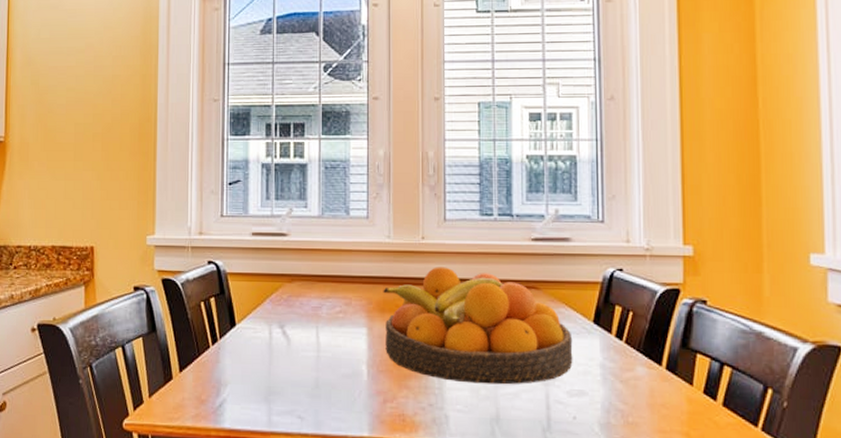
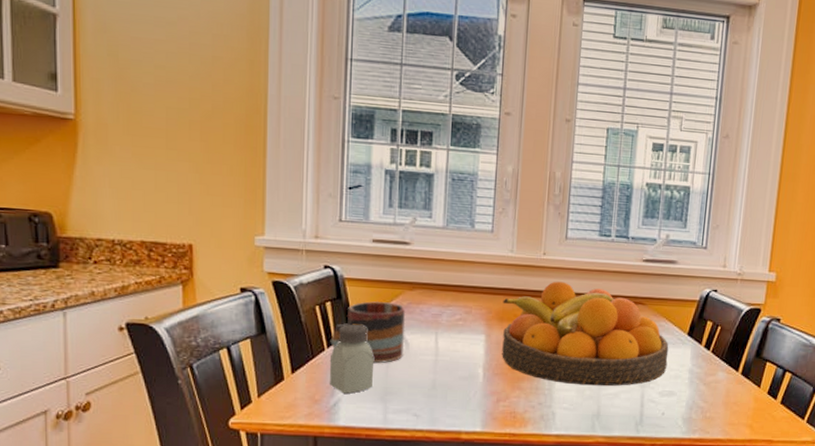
mug: none [214,296,285,361] -> present [330,301,405,364]
saltshaker: none [215,320,256,394] -> present [330,325,373,394]

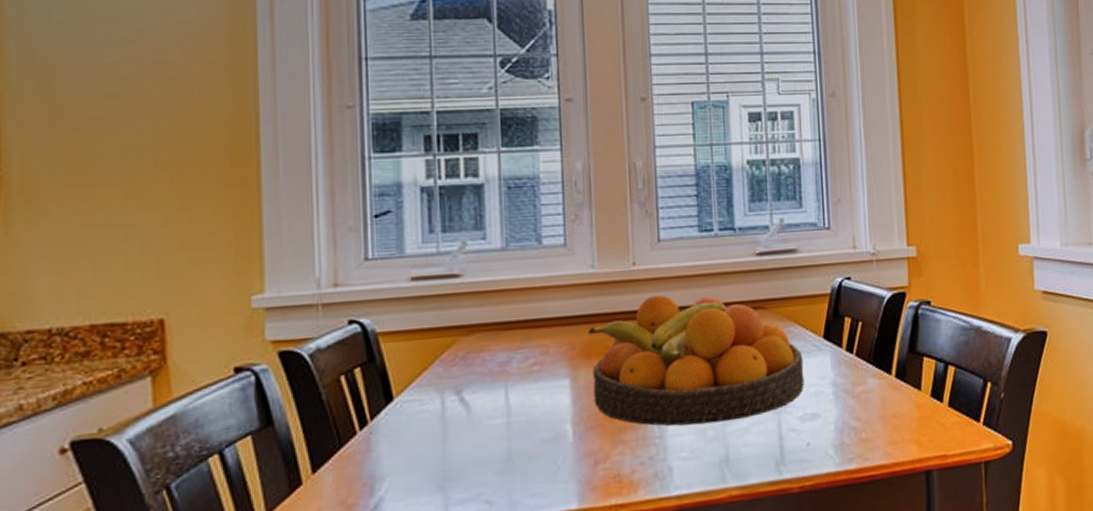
mug: present [330,301,405,364] -> none [363,355,464,441]
saltshaker: present [330,325,373,394] -> none [365,392,426,489]

